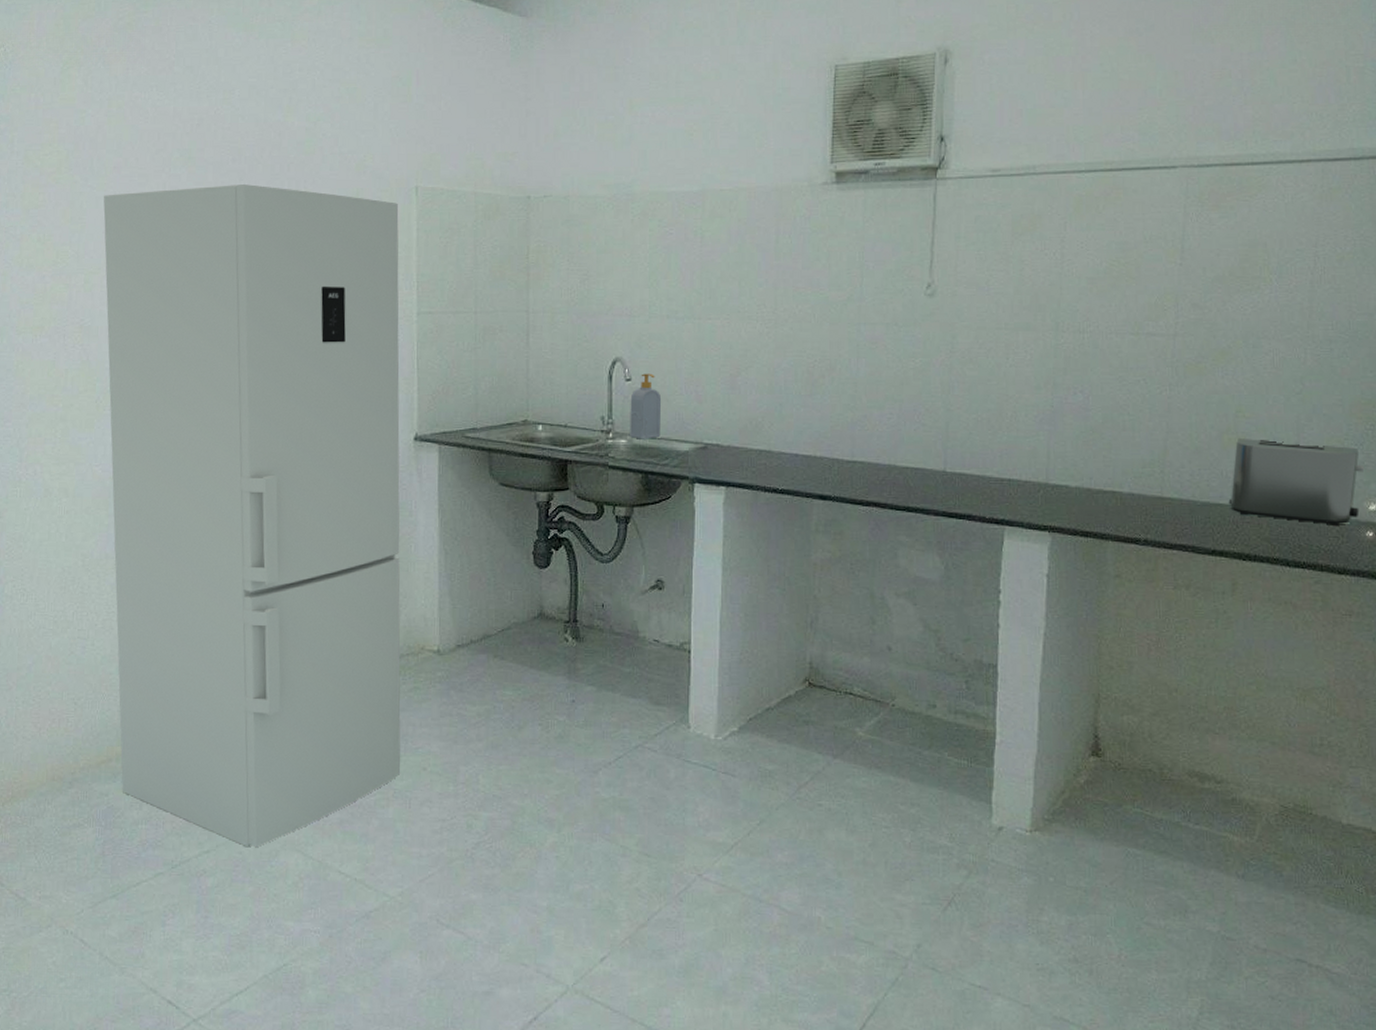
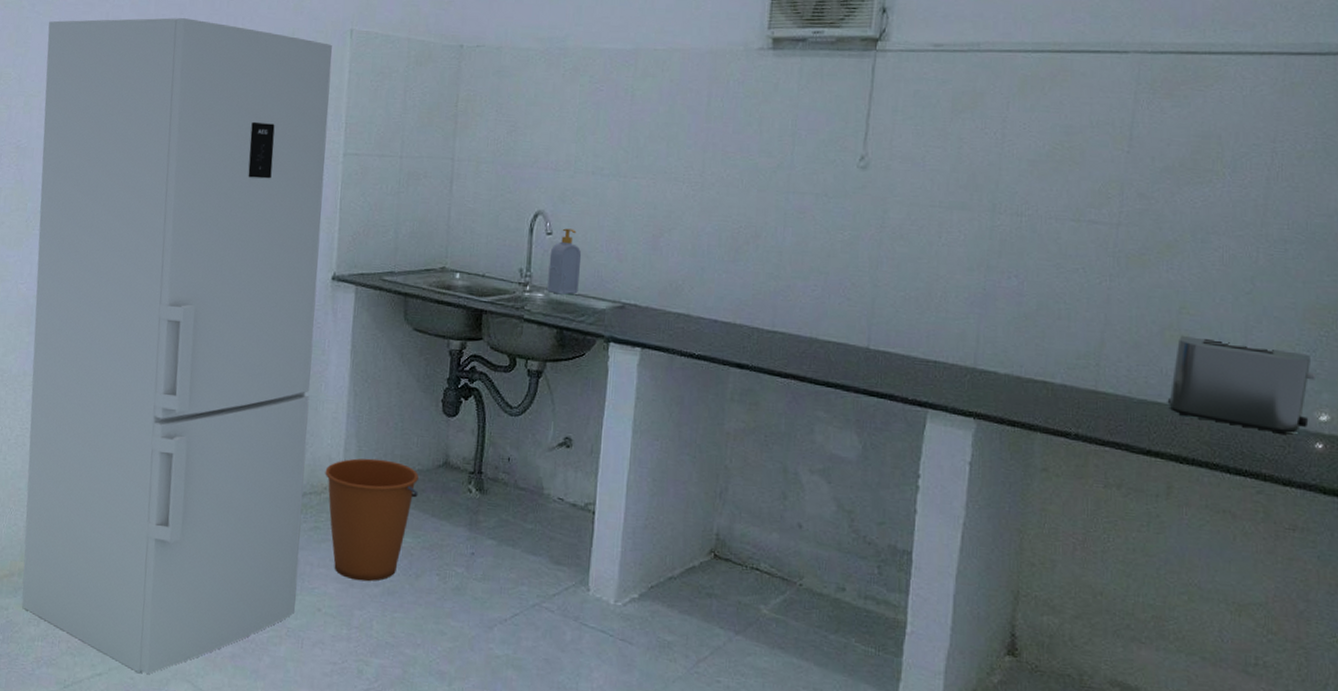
bucket: none [421,615,515,737] -> present [325,458,419,581]

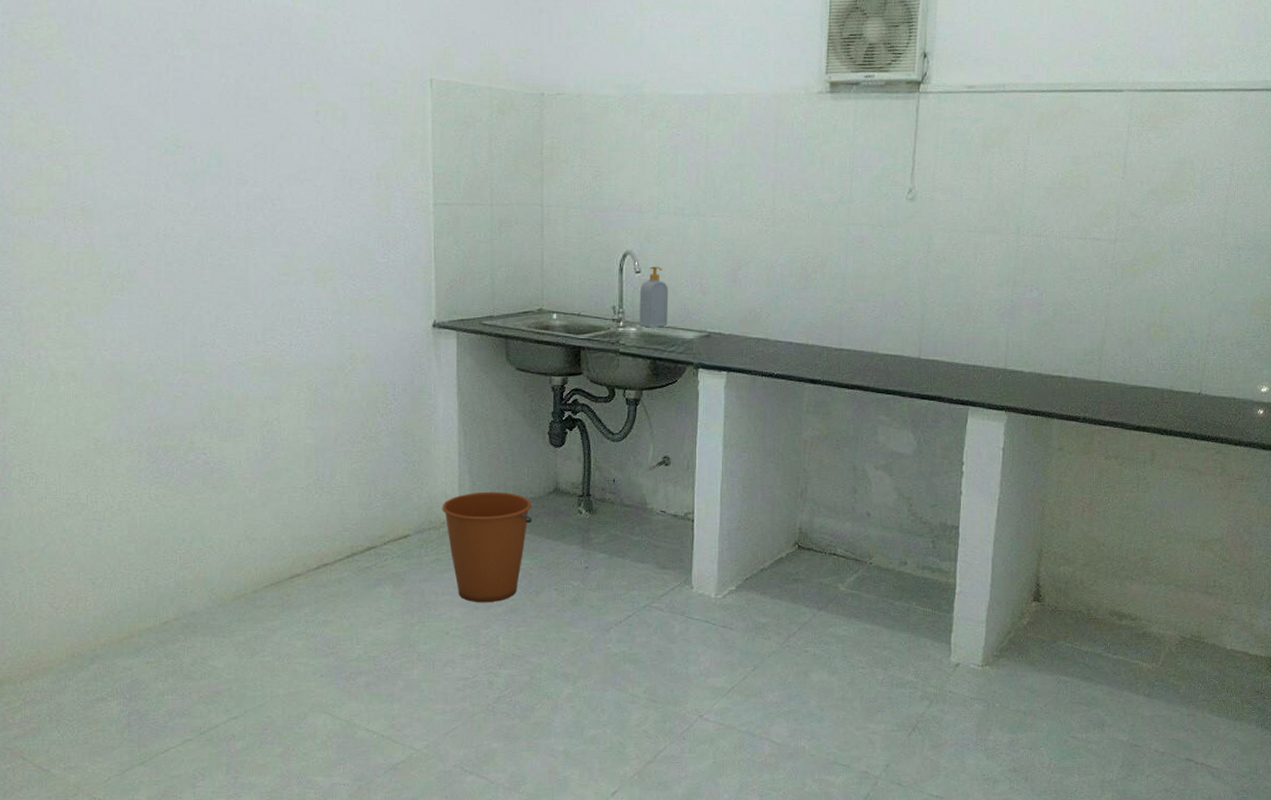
refrigerator: present [21,18,333,675] -> none [102,69,425,712]
toaster: present [1167,335,1317,434] -> none [1152,330,1260,405]

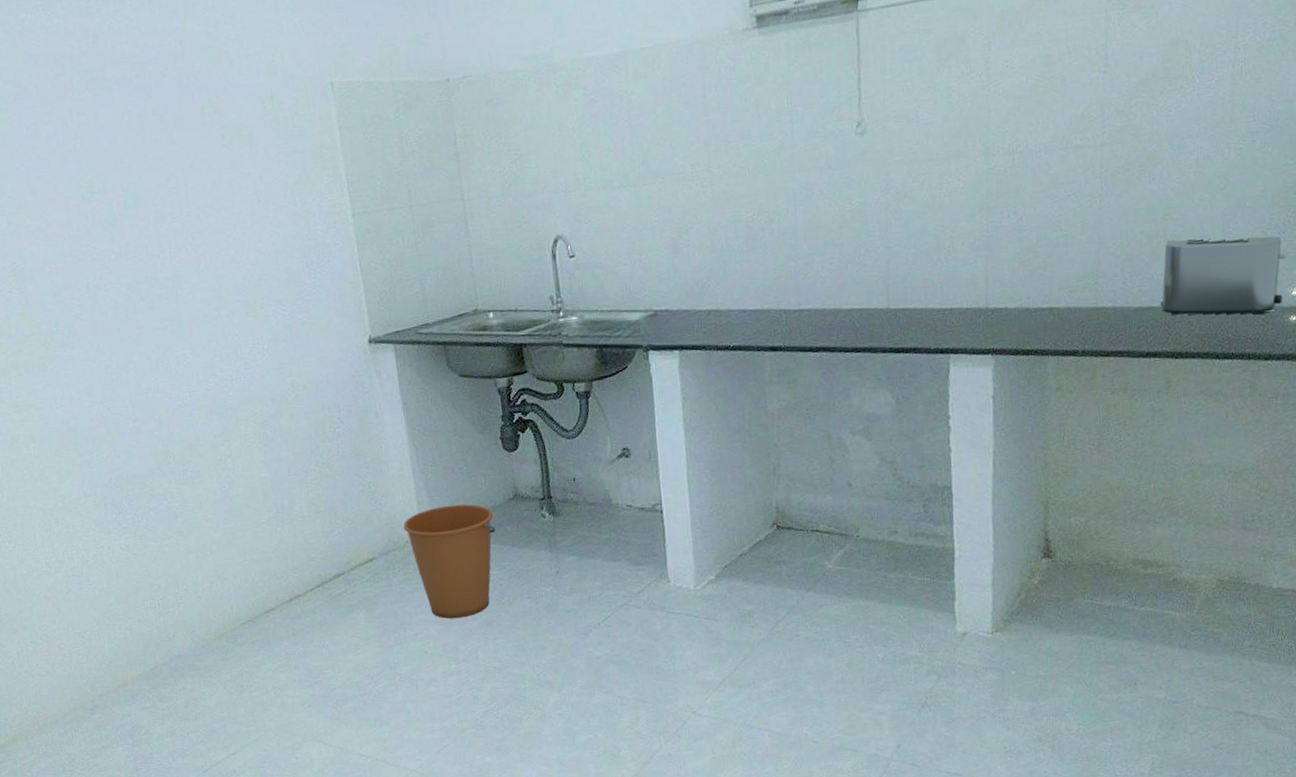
soap bottle: present [639,266,669,328] -> none [576,247,610,315]
toaster: none [1152,330,1260,405] -> present [1160,234,1288,316]

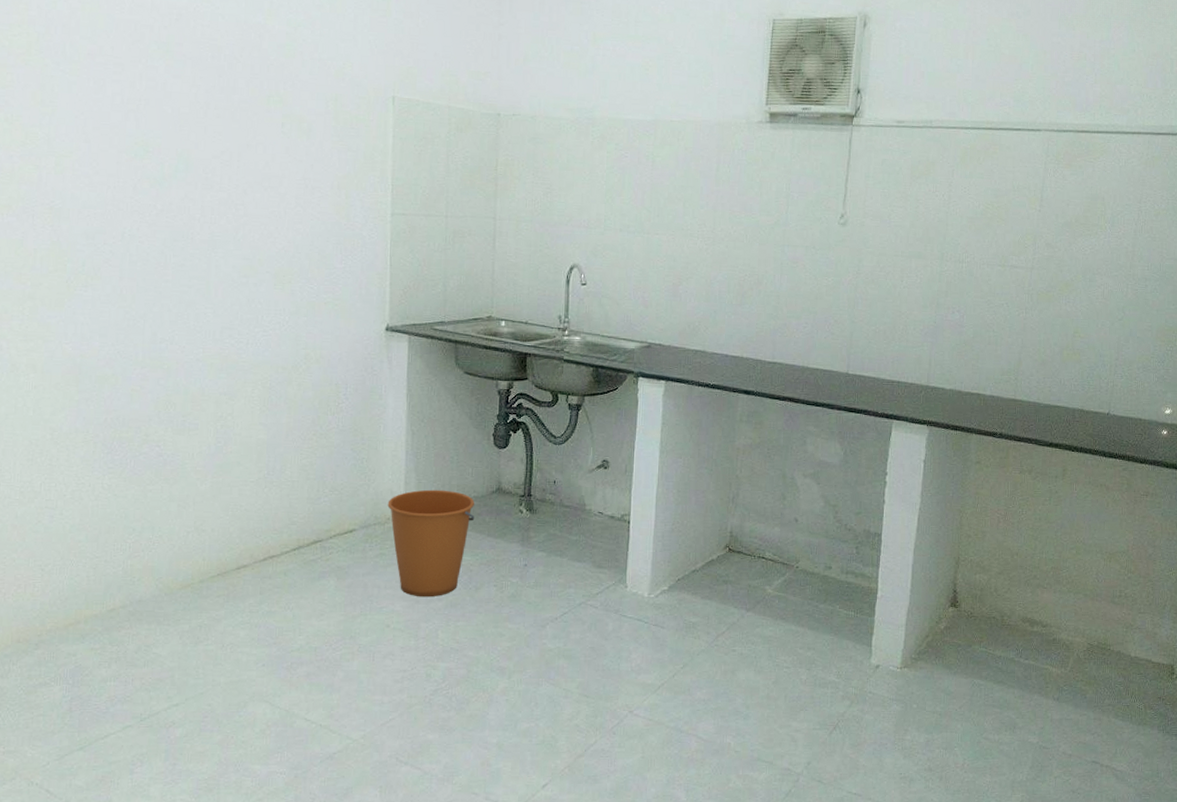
toaster: present [1160,234,1288,316] -> none [1064,353,1164,425]

